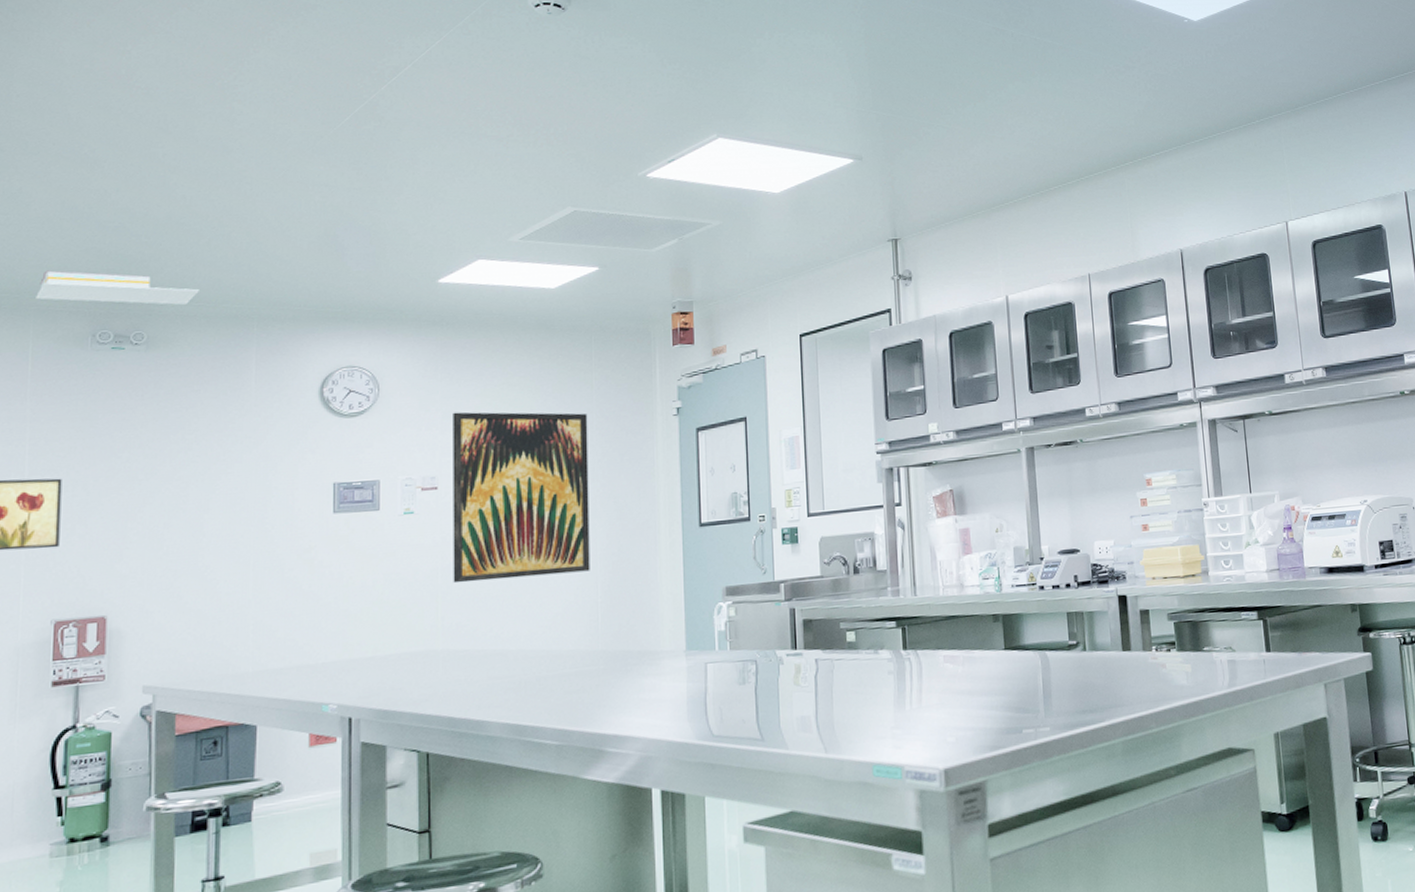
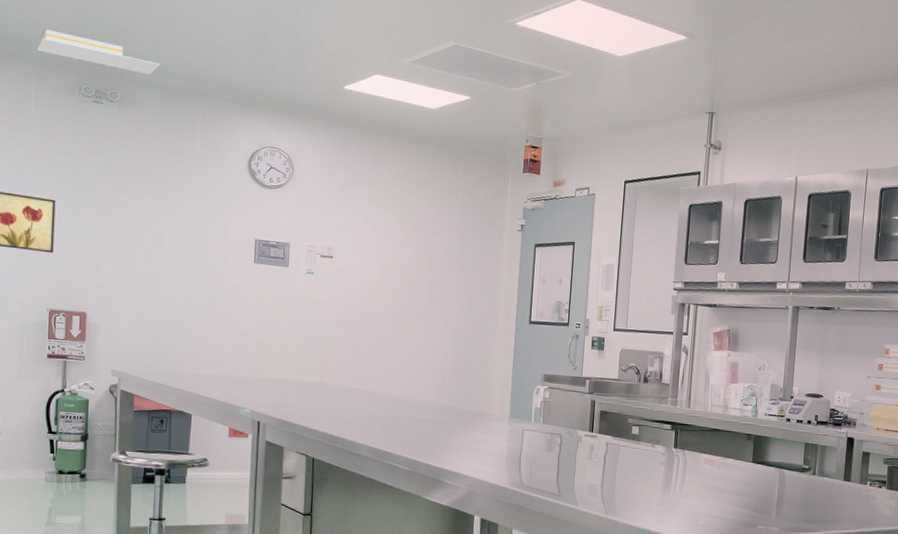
wall art: present [453,412,590,584] -> none [340,198,452,343]

